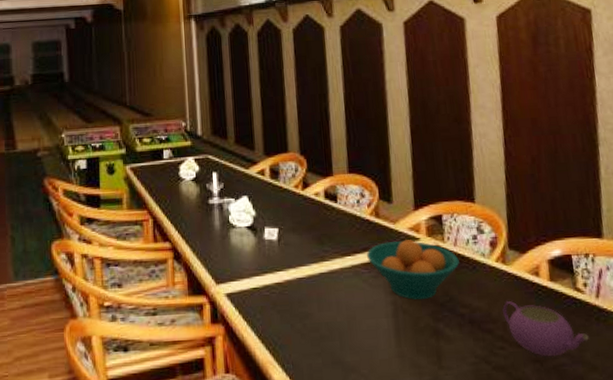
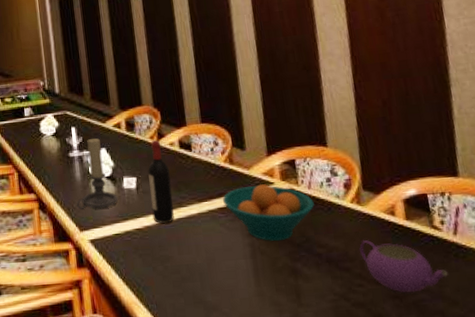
candle holder: none [214,184,258,261] -> present [76,138,118,210]
wine bottle: none [290,189,316,279] -> present [147,139,174,224]

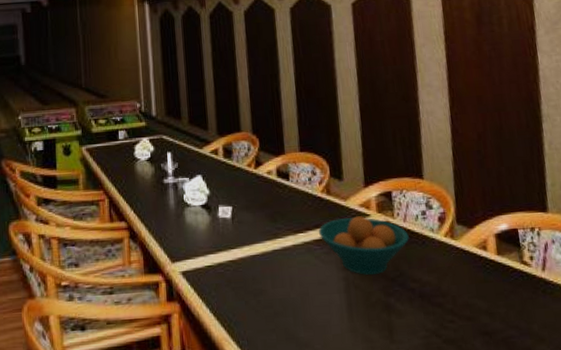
candle holder: present [76,138,118,210] -> none [169,164,212,239]
wine bottle: present [147,139,174,224] -> none [243,167,269,256]
teapot: present [358,239,448,293] -> none [451,274,536,330]

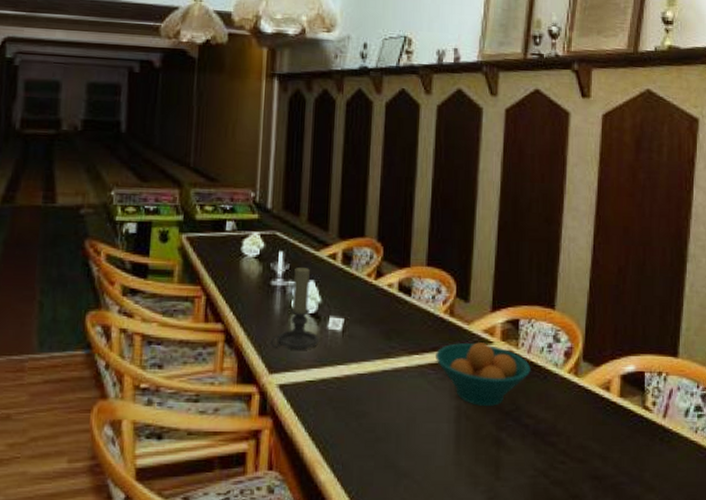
candle holder: none [169,164,212,239] -> present [270,266,319,350]

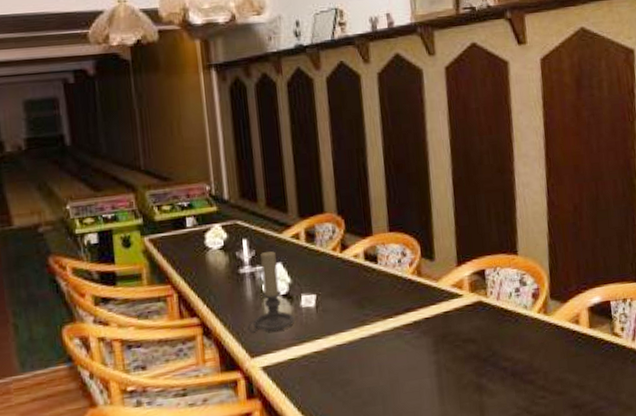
fruit bowl: present [436,342,531,407] -> none [409,297,502,358]

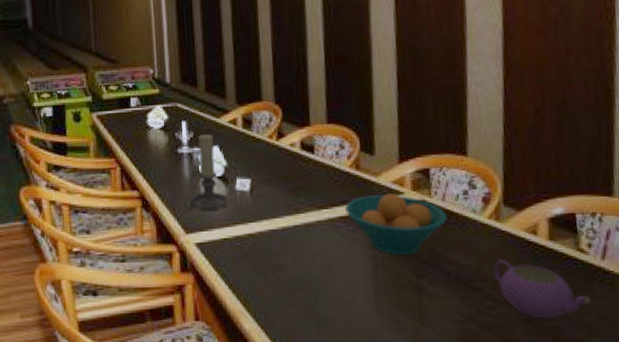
fruit bowl: none [409,297,502,358] -> present [345,193,447,256]
teapot: none [543,350,625,402] -> present [492,259,591,319]

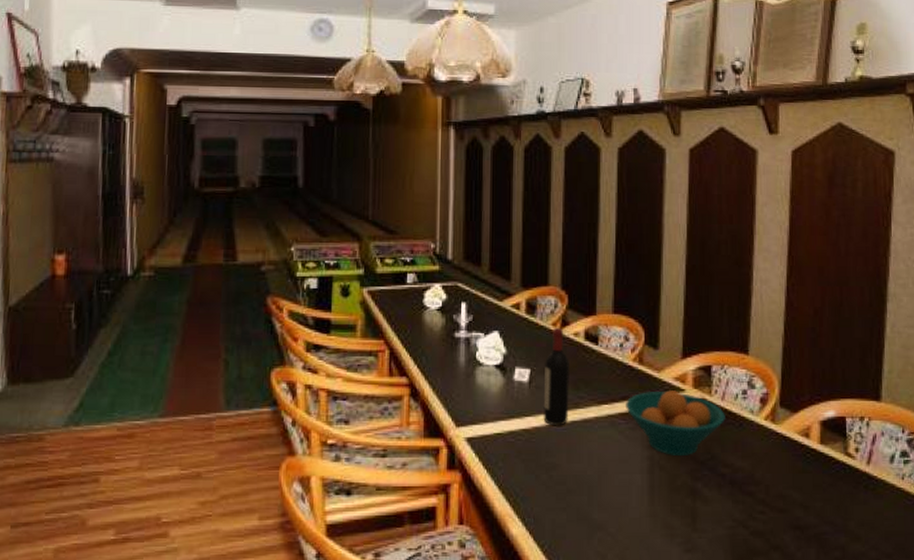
candle holder: present [183,134,229,211] -> none [456,317,506,402]
wine bottle: none [263,139,290,231] -> present [543,327,569,426]
teapot: present [492,259,591,319] -> none [766,462,855,524]

